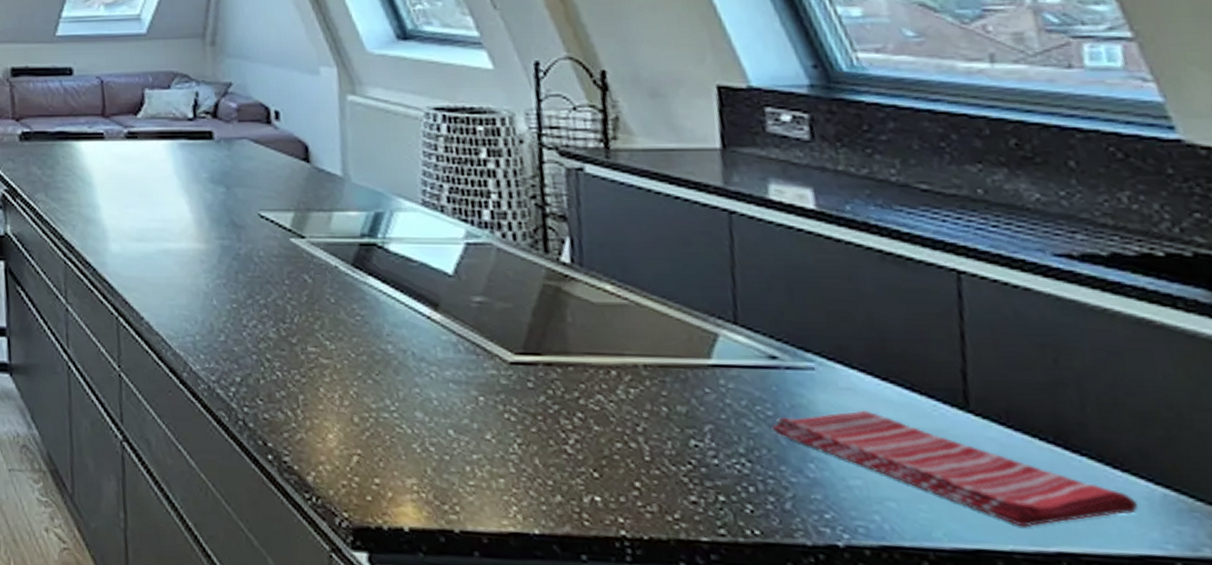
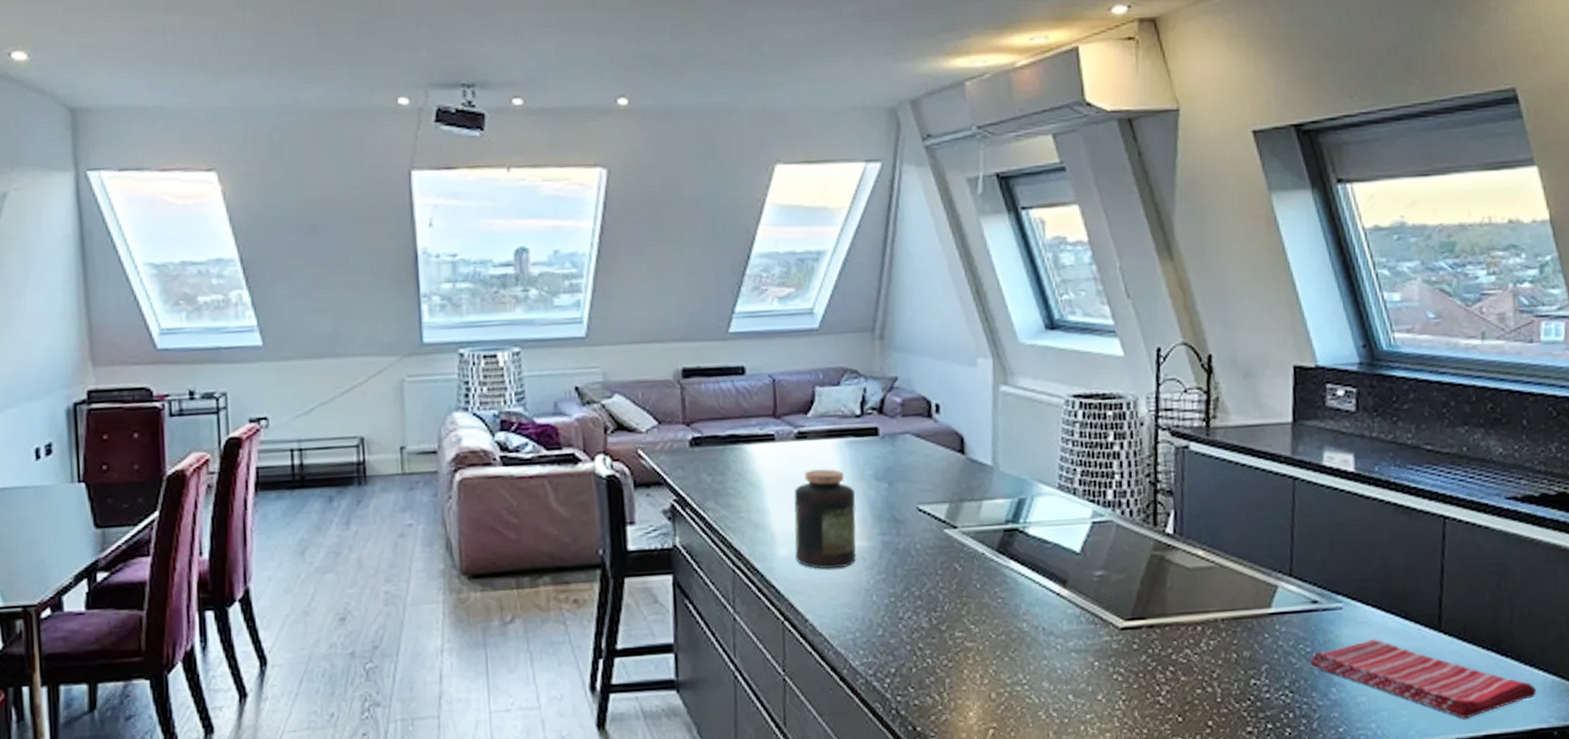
jar: none [125,169,194,269] -> present [793,469,857,569]

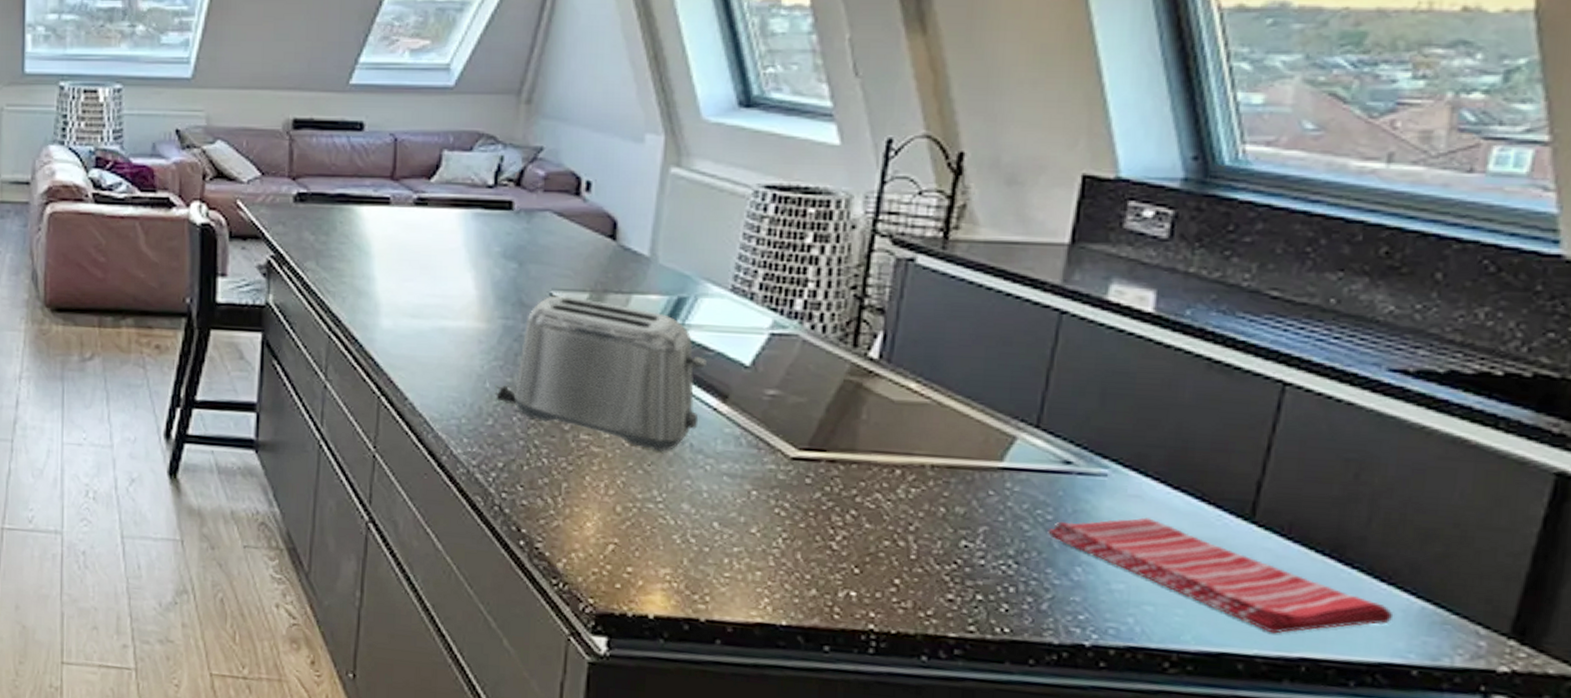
jar: present [793,469,857,569] -> none [399,240,478,349]
toaster: none [881,508,1048,638] -> present [494,294,708,451]

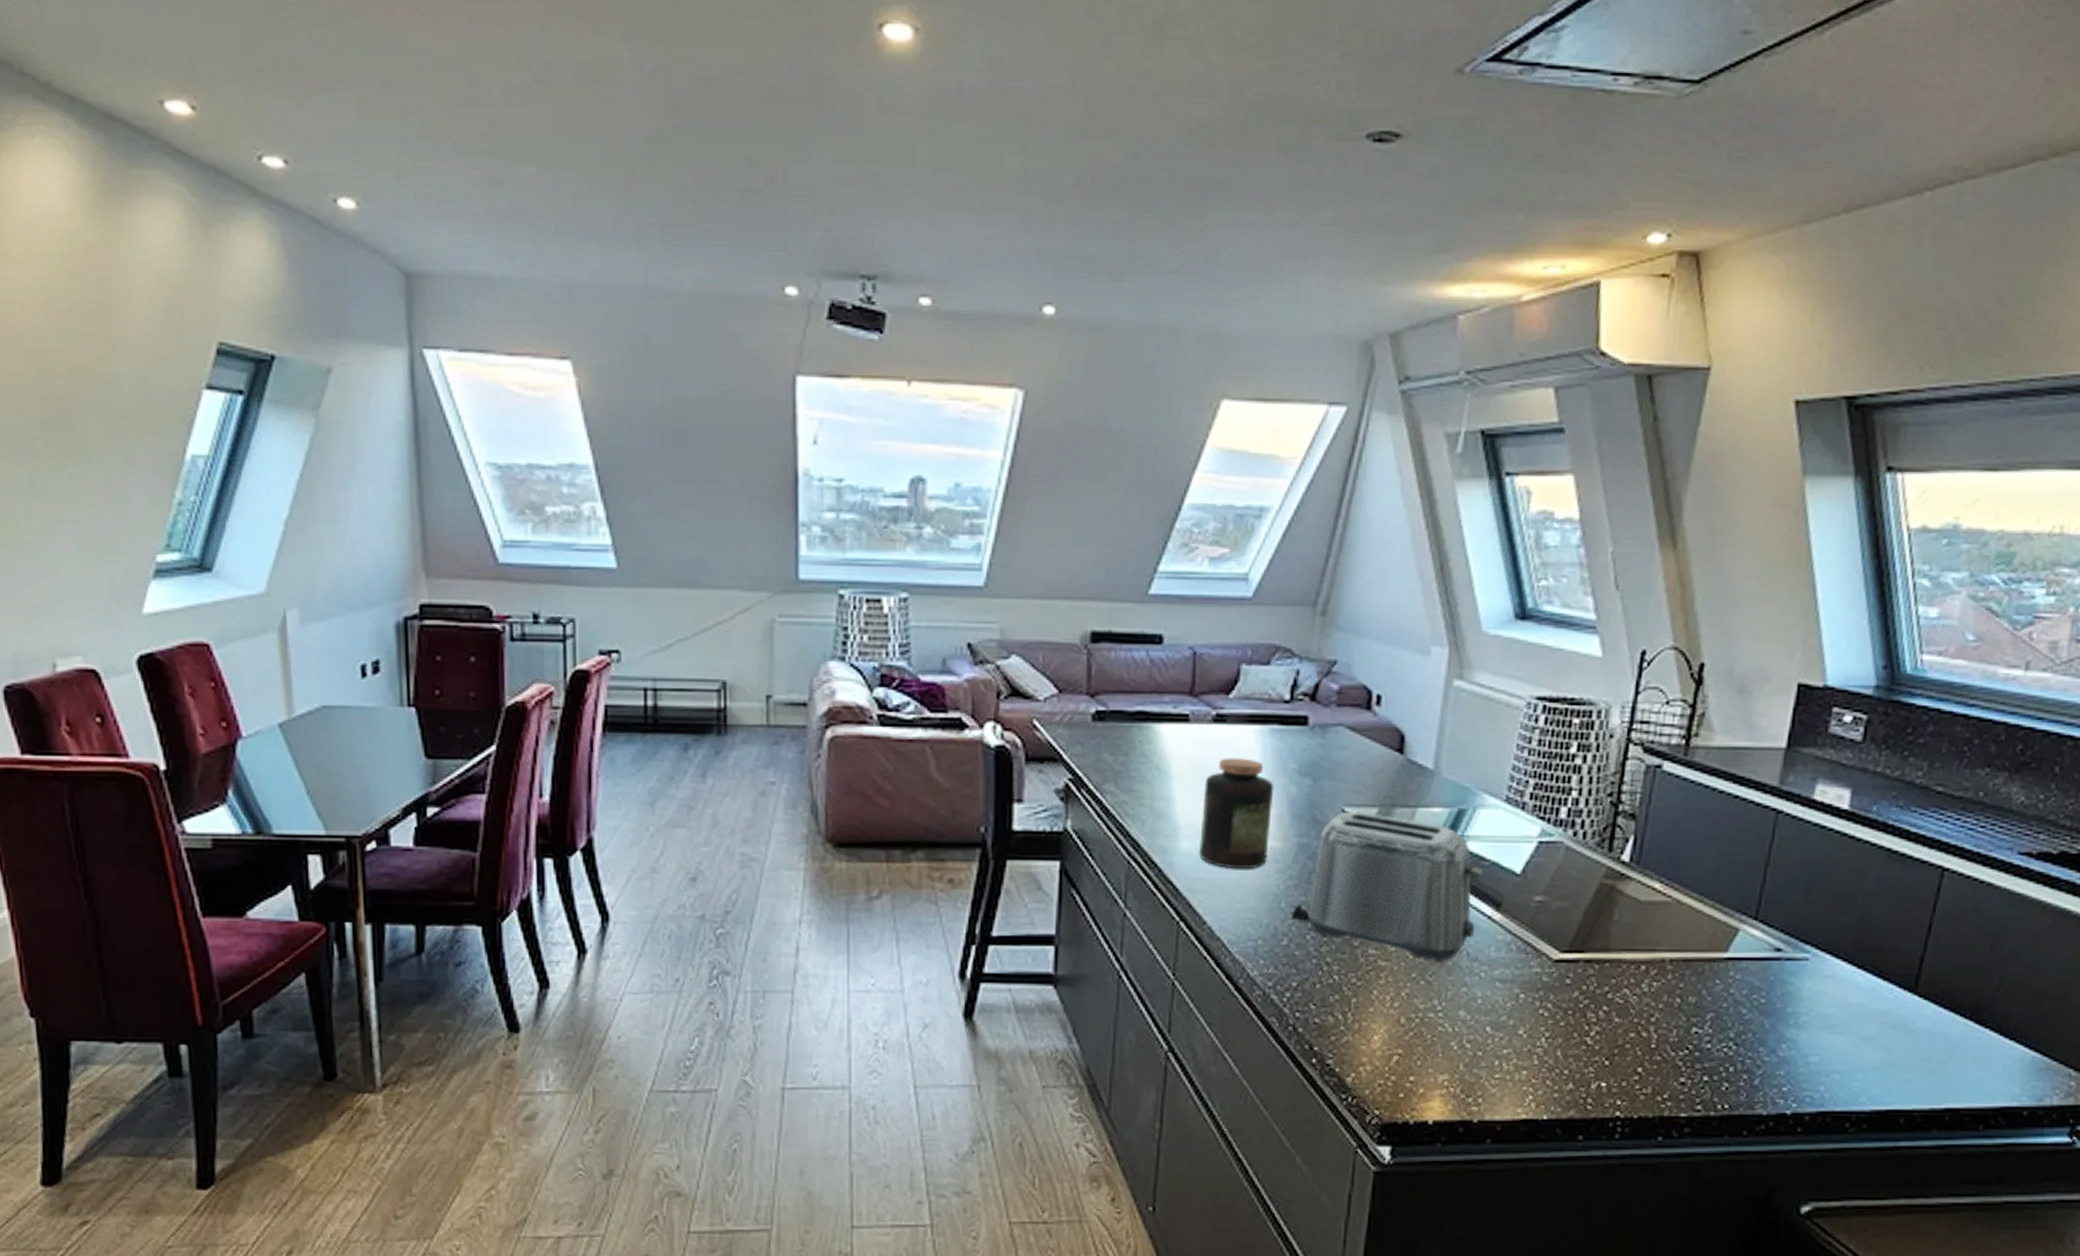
jar: none [399,240,478,349] -> present [1198,758,1274,869]
dish towel: present [1047,517,1394,634] -> none [1761,995,2013,1090]

